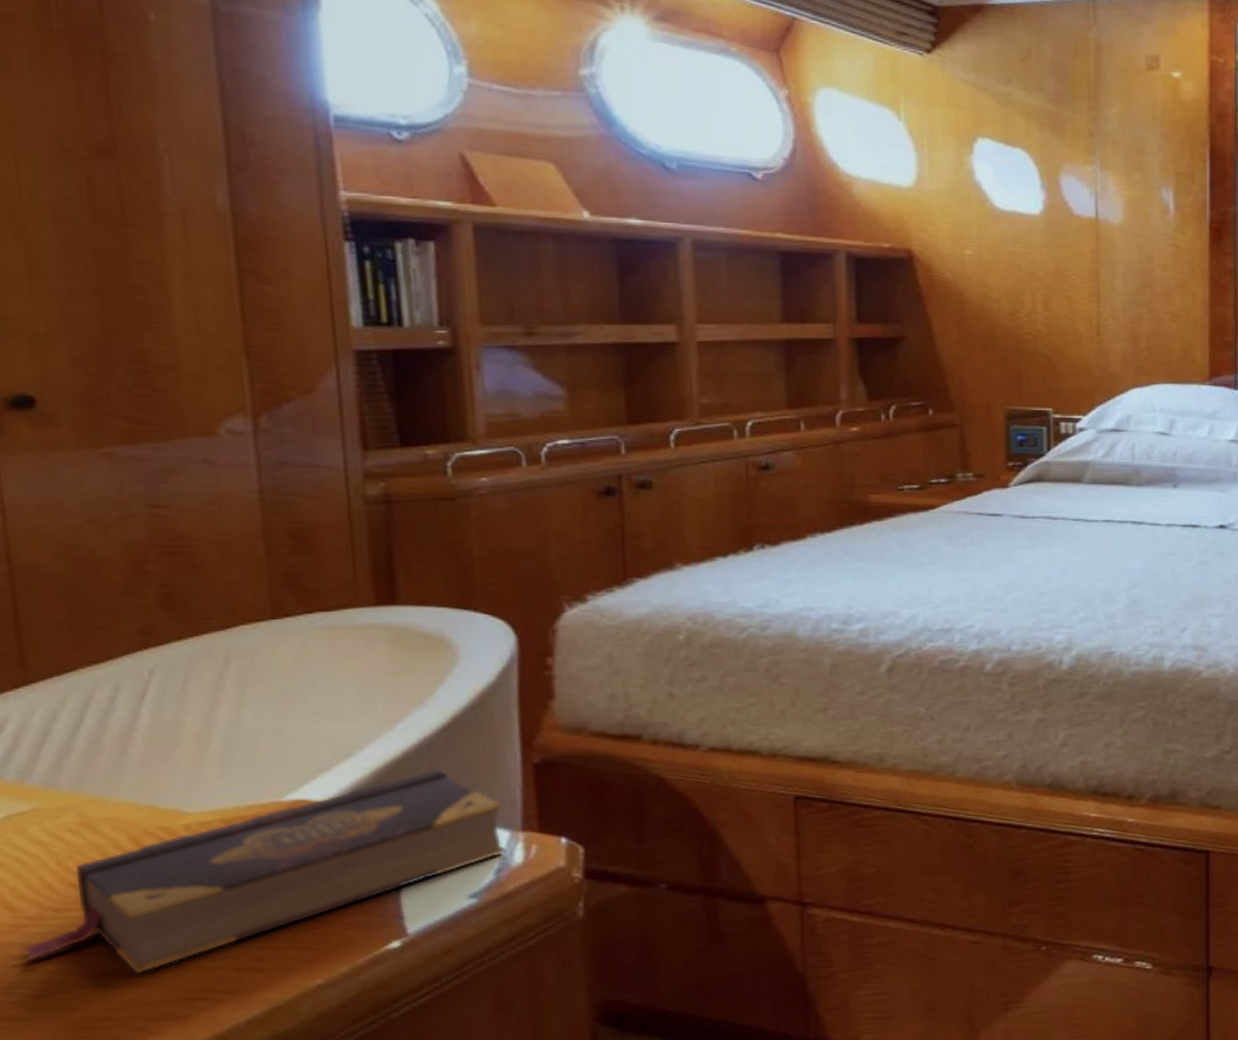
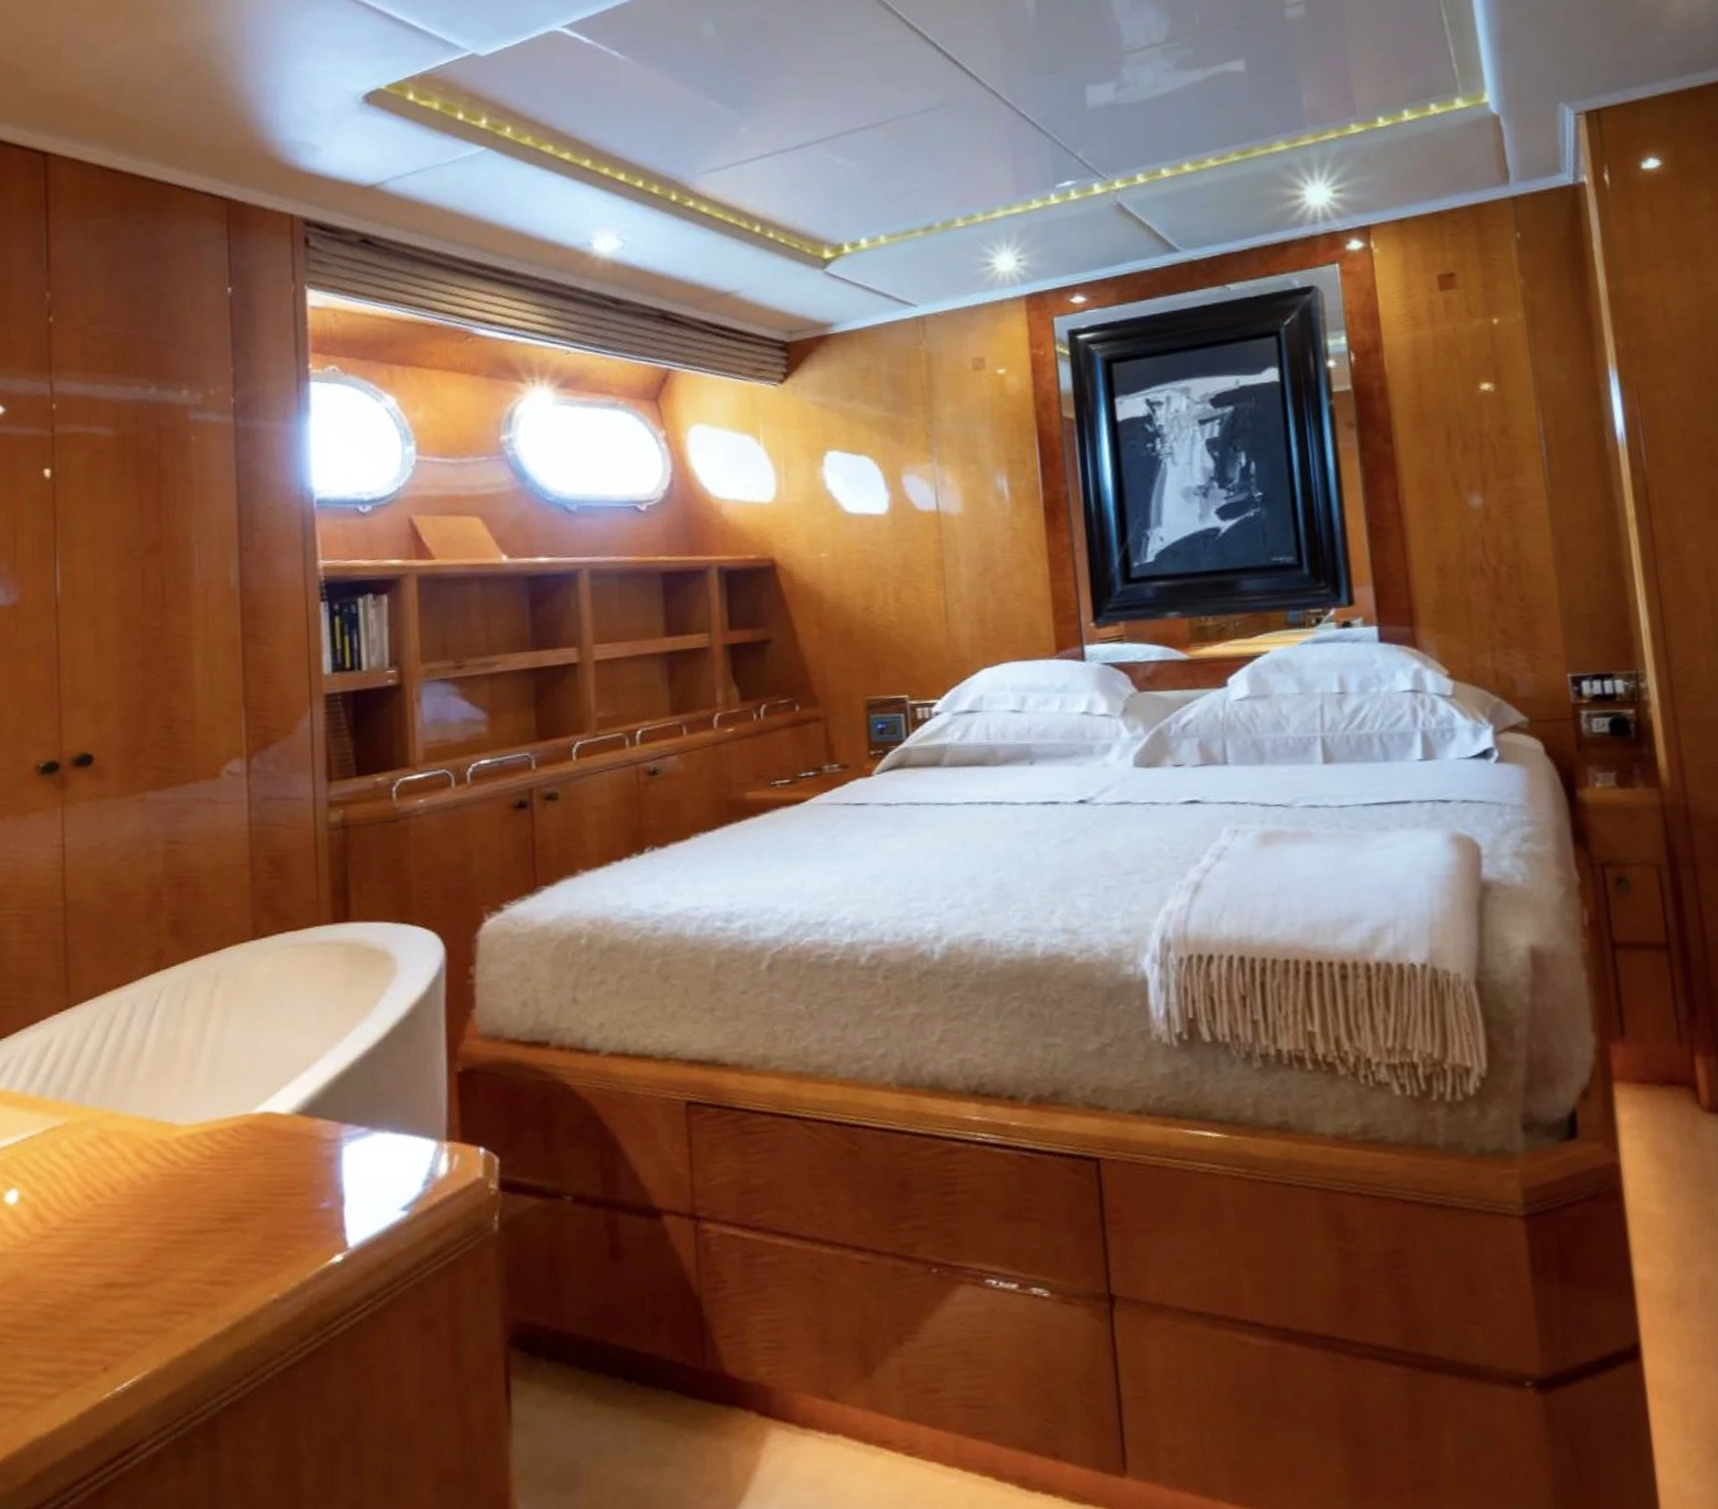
book: present [18,768,506,974] -> none [44,1079,433,1285]

